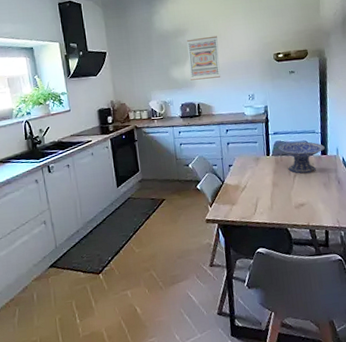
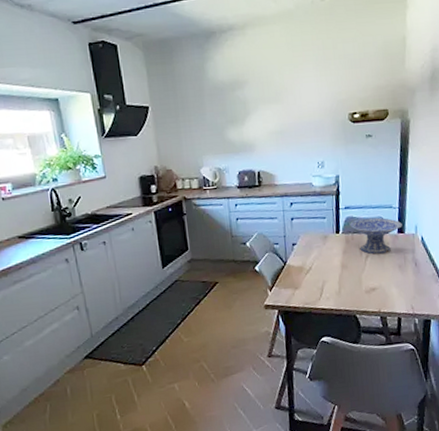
wall art: present [187,35,221,81] -> none [246,89,286,144]

